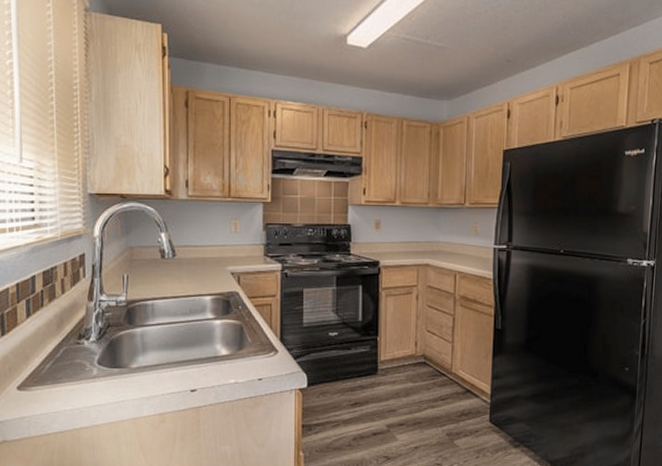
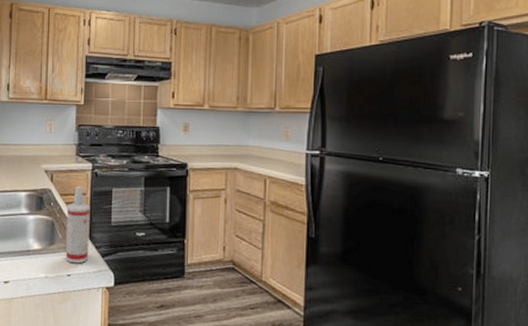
spray bottle: none [256,288,281,367] -> present [65,186,90,264]

